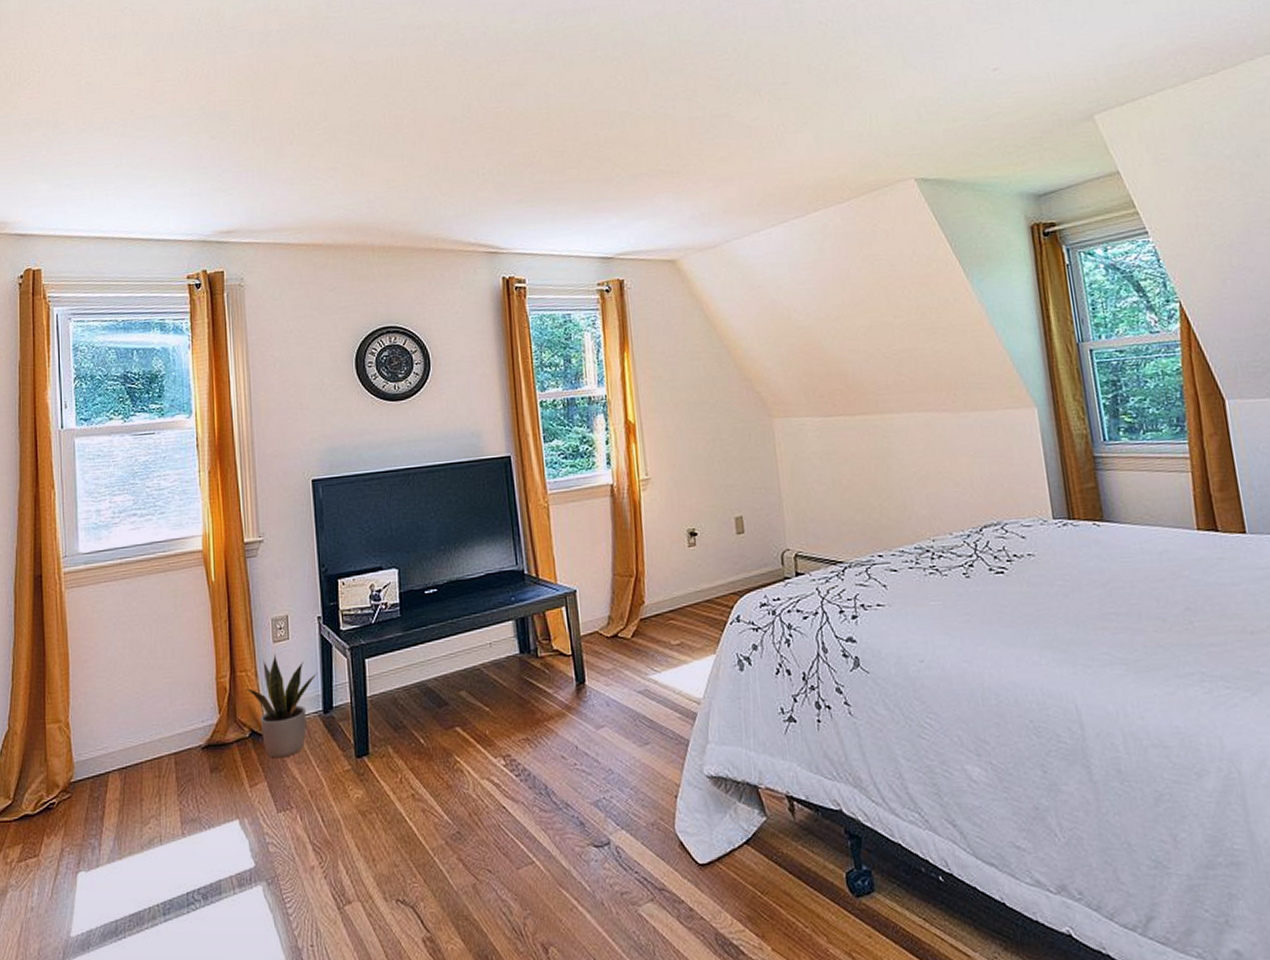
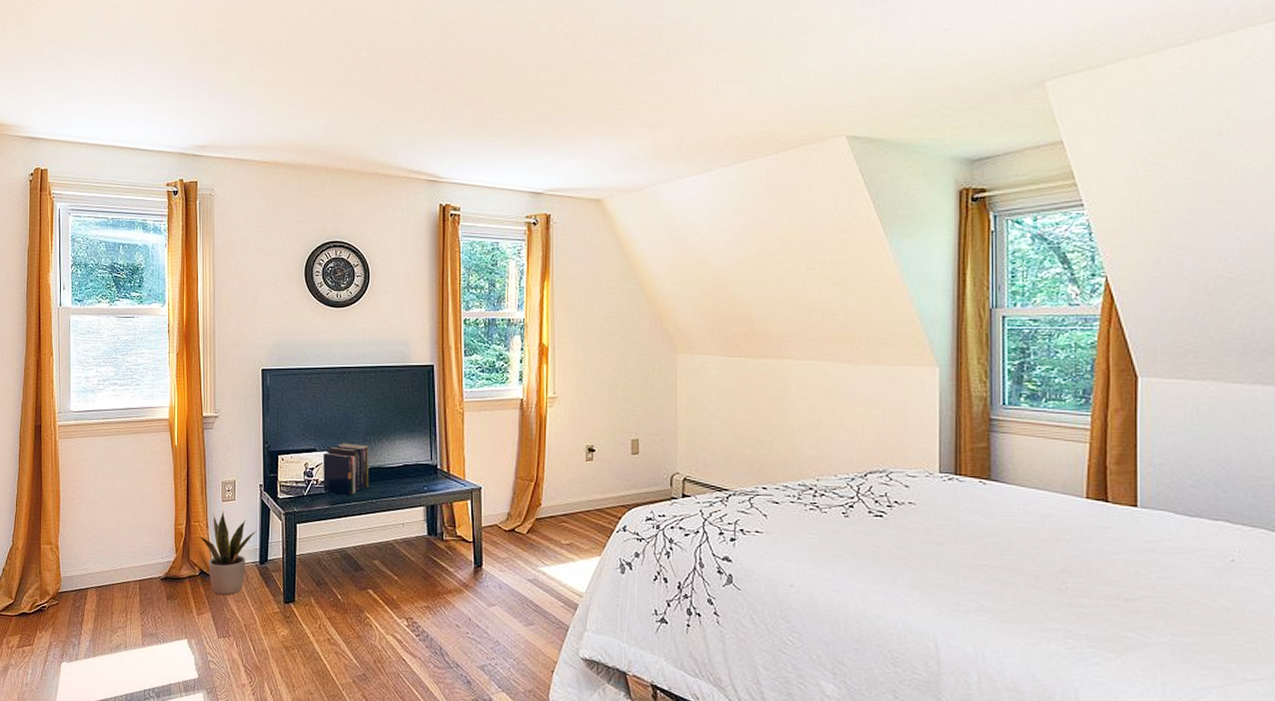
books: none [391,556,448,618] -> present [323,443,369,496]

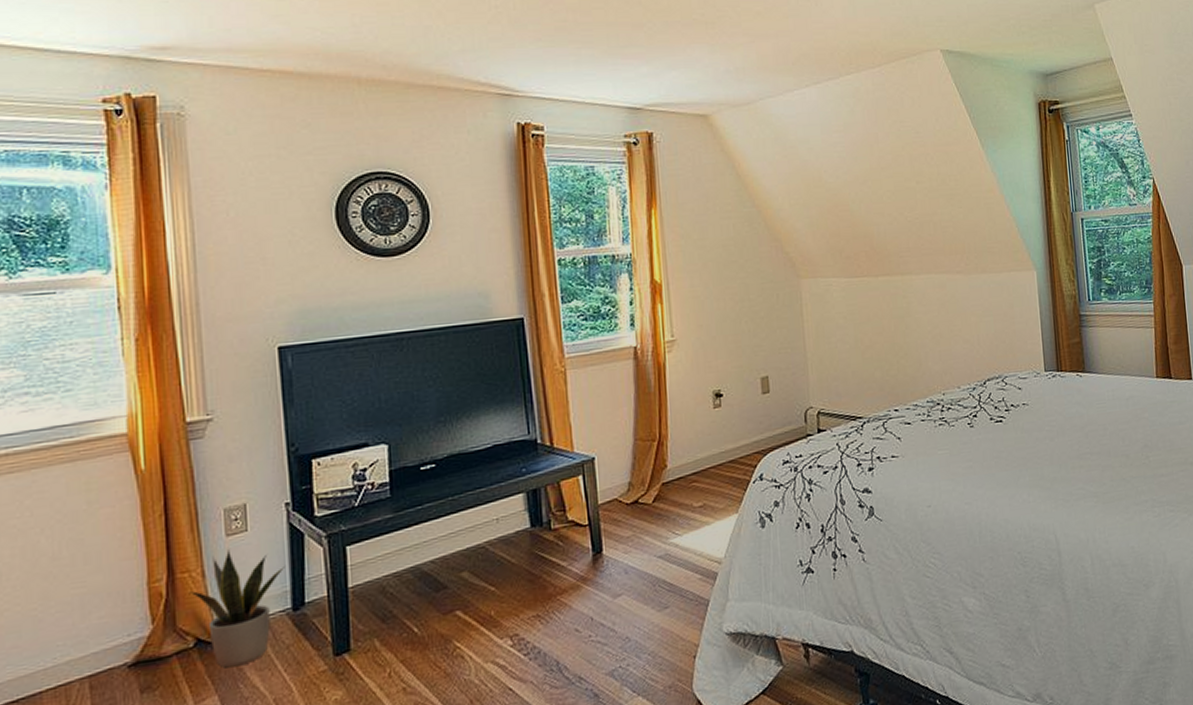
books: present [323,443,369,496] -> none [380,428,448,498]

